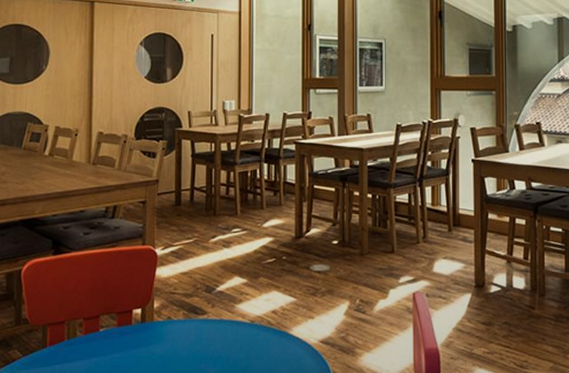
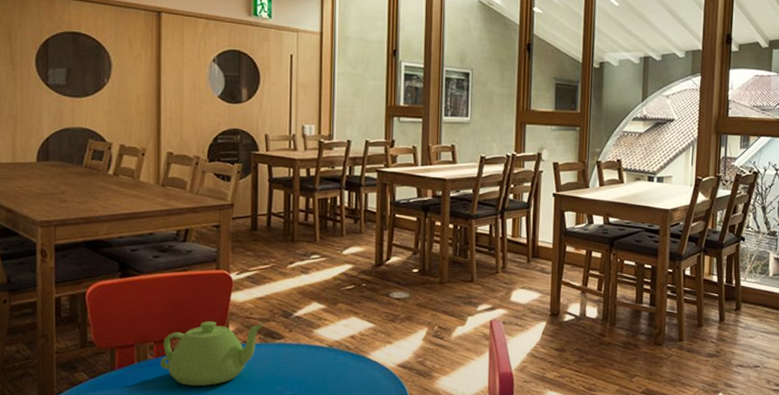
teapot: none [88,297,188,363] -> present [160,321,265,386]

